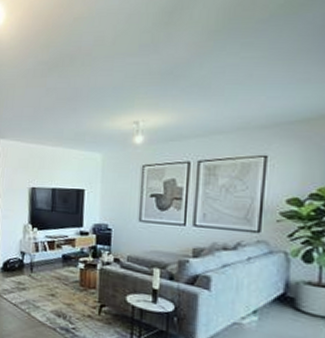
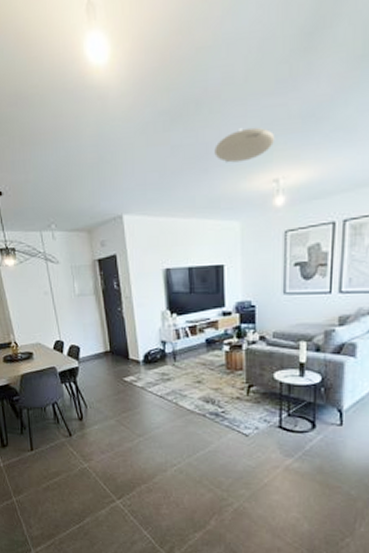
ceiling light: none [83,79,137,105] -> present [214,127,275,163]

